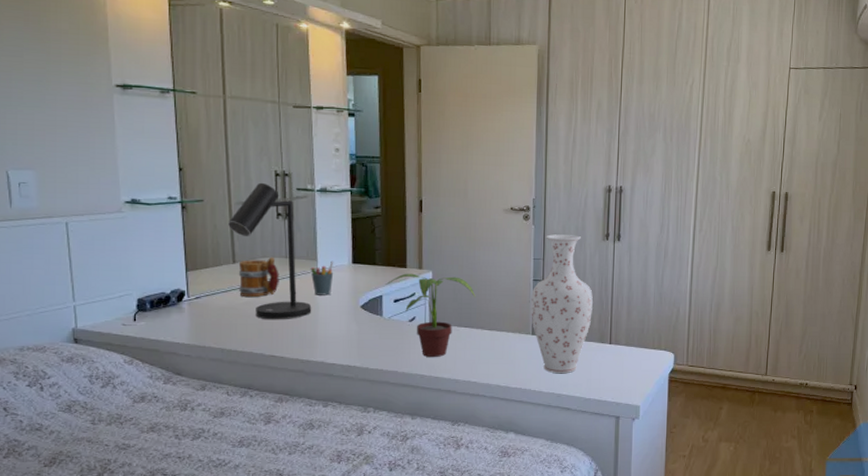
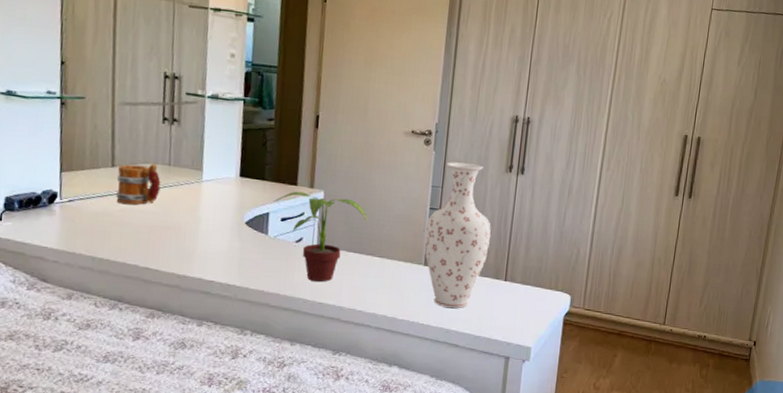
desk lamp: present [227,182,312,320] -> none [108,83,193,231]
pen holder: present [310,260,334,296] -> none [194,172,221,209]

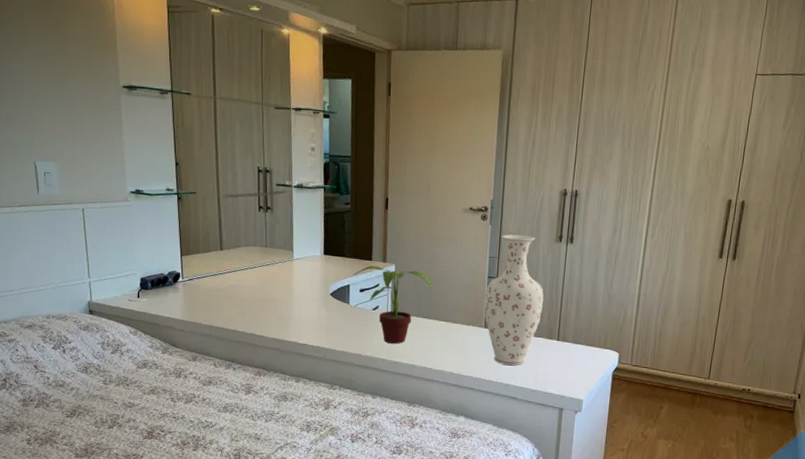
mug: present [116,163,161,205] -> none [225,245,260,282]

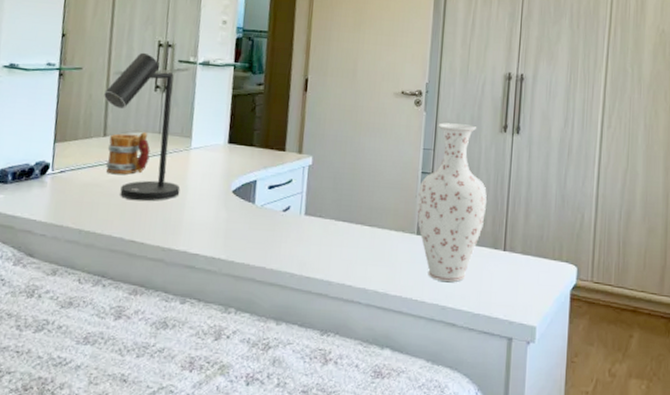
desk lamp: none [216,177,288,303] -> present [103,52,180,201]
mug: none [225,245,260,282] -> present [106,131,151,175]
potted plant: present [352,265,434,344] -> none [260,157,358,255]

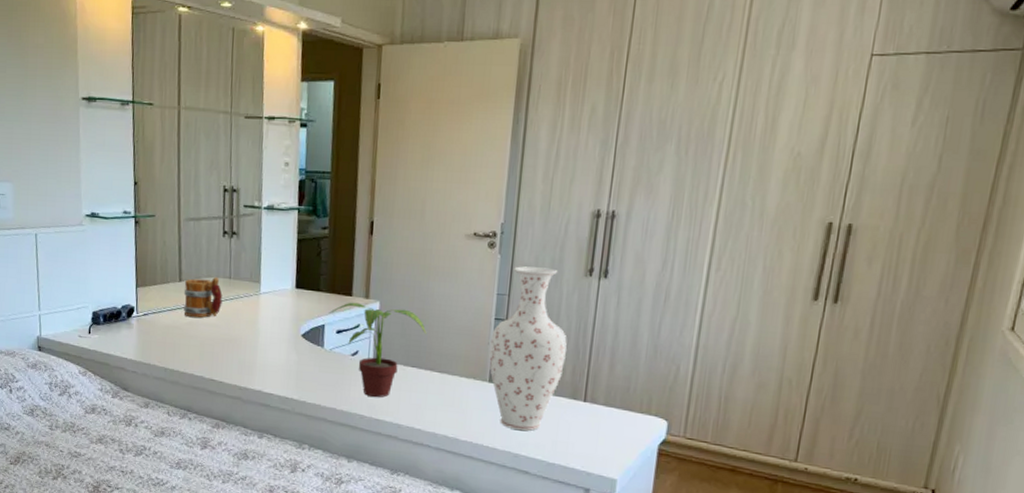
desk lamp: present [103,52,180,201] -> none [176,198,253,343]
potted plant: none [260,157,358,255] -> present [328,302,427,398]

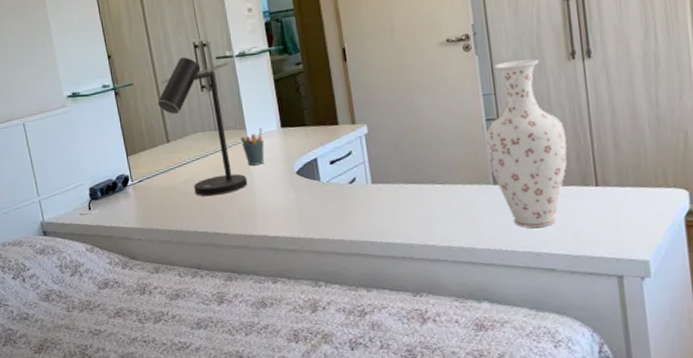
desk lamp: none [176,198,253,343] -> present [157,56,248,196]
mug: present [183,276,223,318] -> none [172,131,213,176]
pen holder: none [253,284,277,321] -> present [240,127,265,166]
potted plant: present [328,302,427,398] -> none [318,127,420,222]

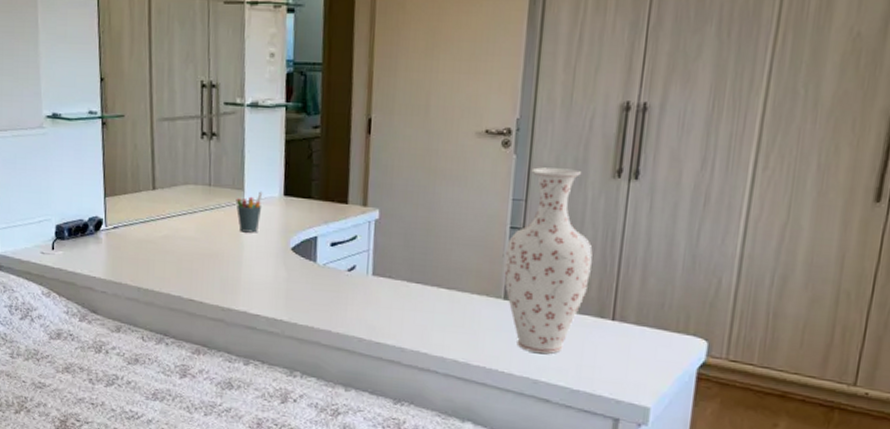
desk lamp: present [157,56,248,196] -> none [148,95,236,259]

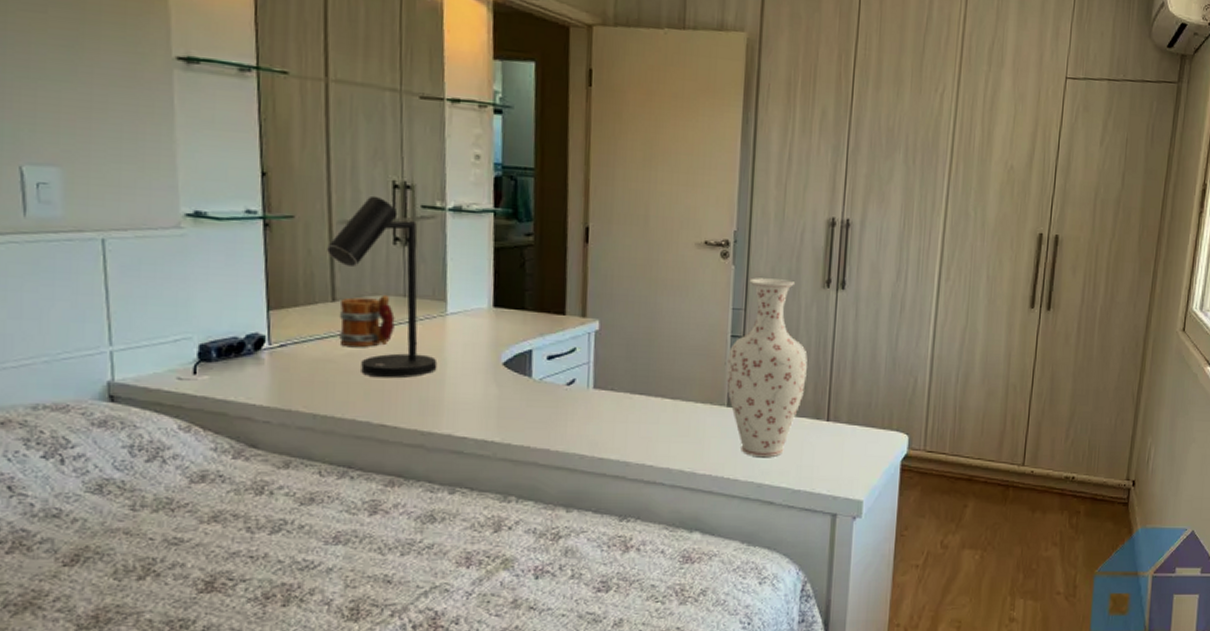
desk lamp: none [148,95,236,259] -> present [325,195,438,378]
mug: none [158,183,202,231] -> present [339,294,395,348]
pen holder: present [236,191,263,233] -> none [436,302,469,348]

